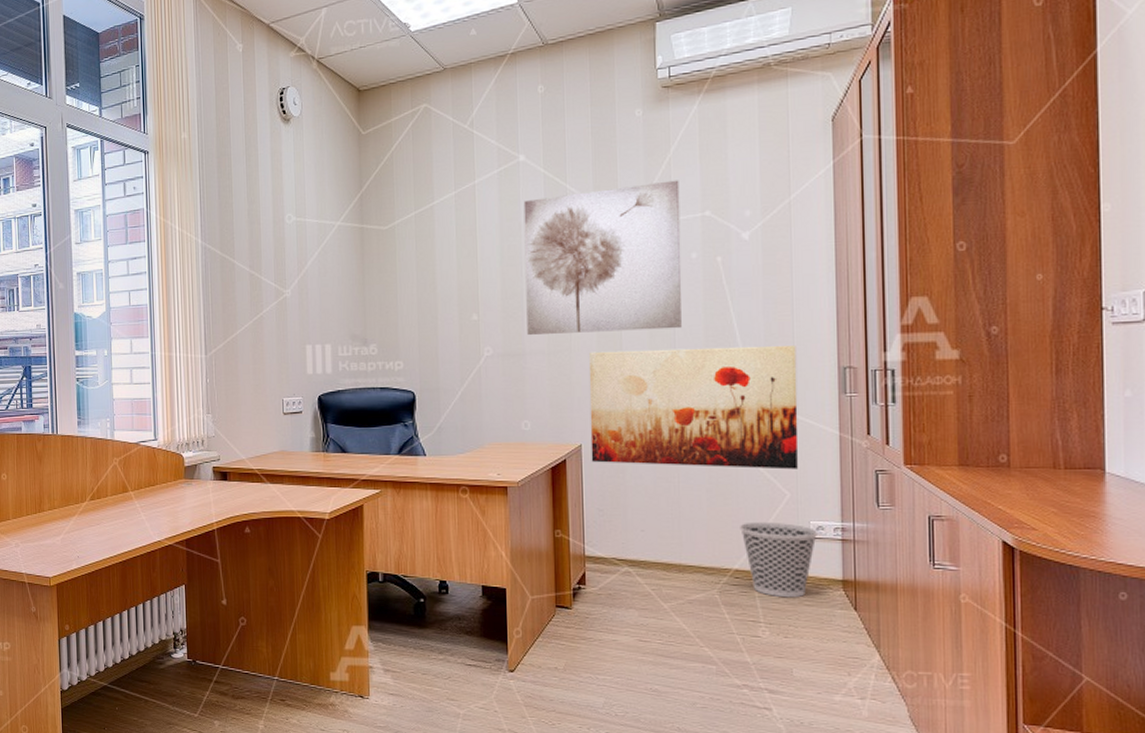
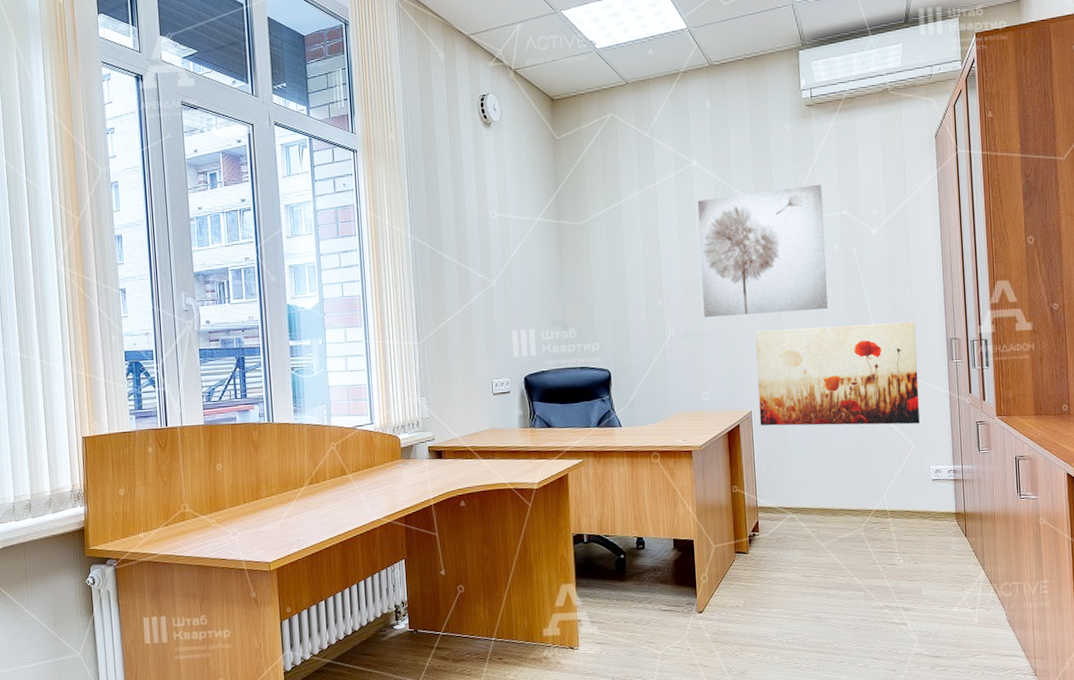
wastebasket: present [740,522,819,598] -> none [878,468,937,531]

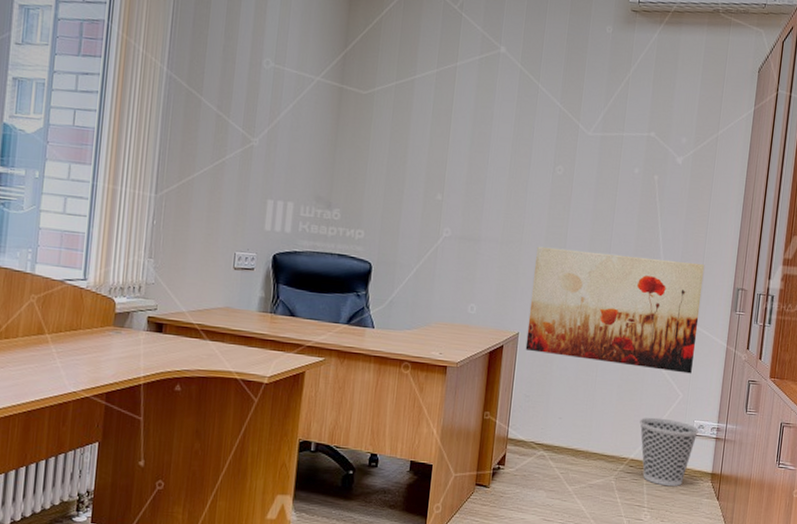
wall art: present [697,184,828,317] -> none [485,91,634,236]
wastebasket: none [878,468,937,531] -> present [640,417,700,487]

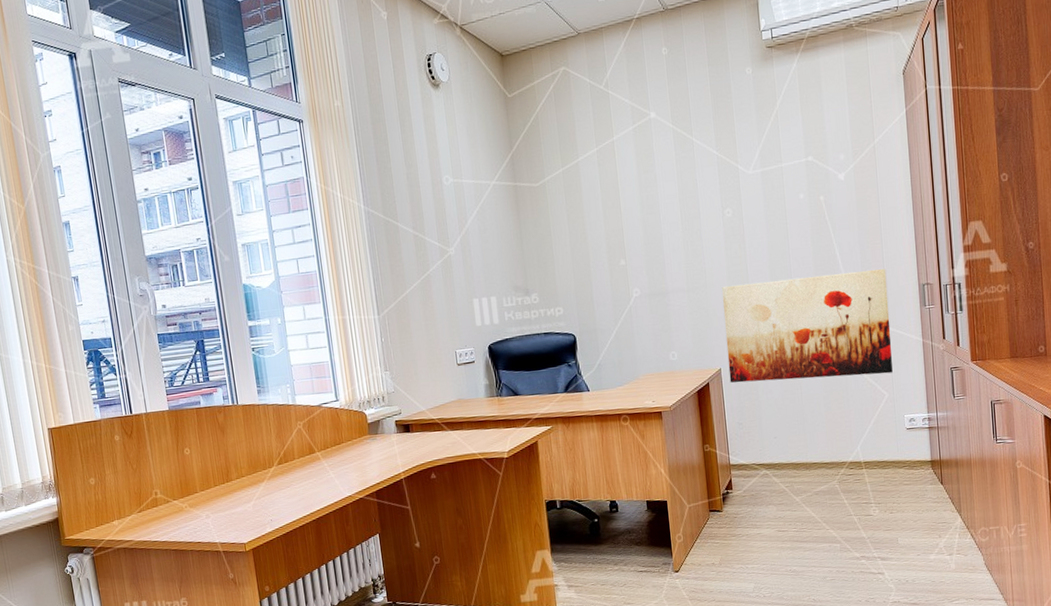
wastebasket: present [640,417,700,487] -> none [851,418,911,481]

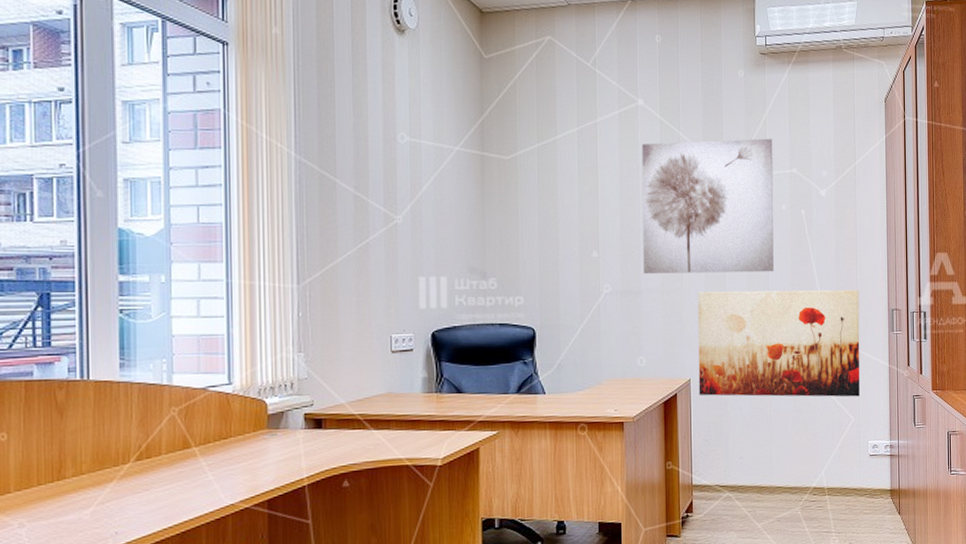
wall art: none [657,130,796,275] -> present [641,138,774,273]

